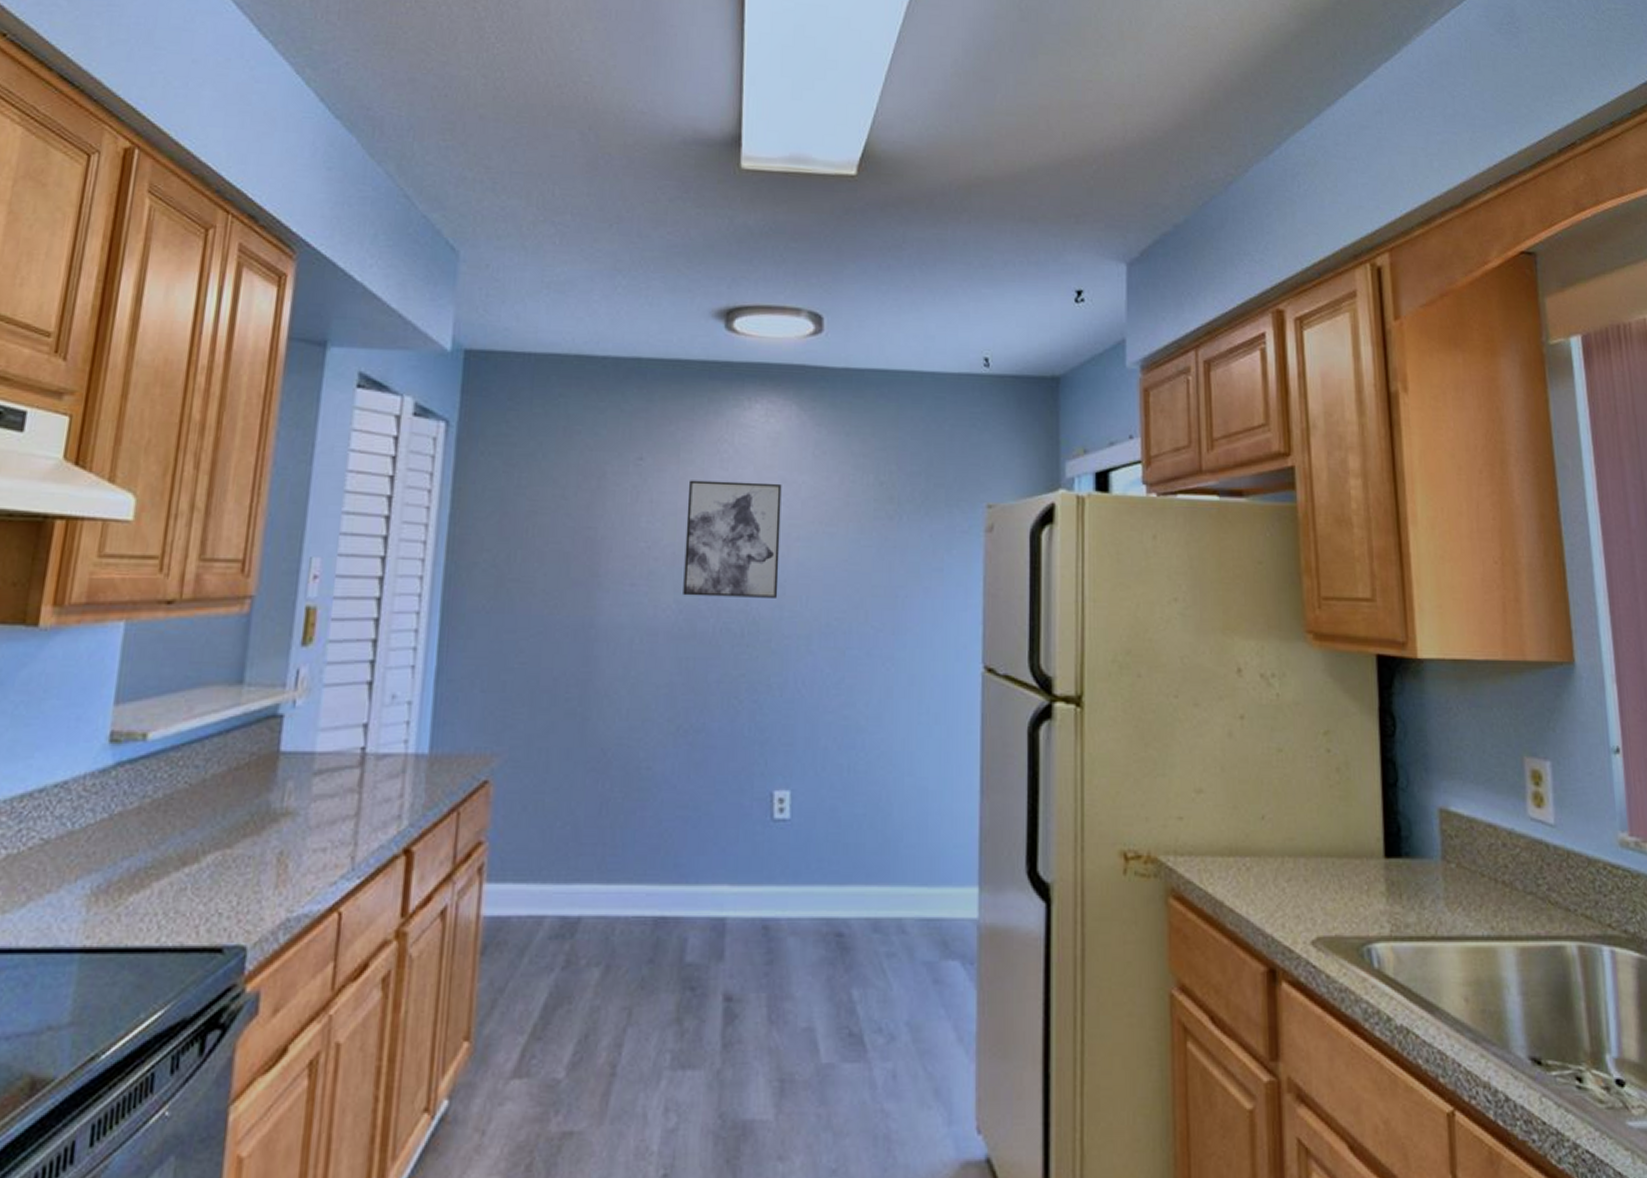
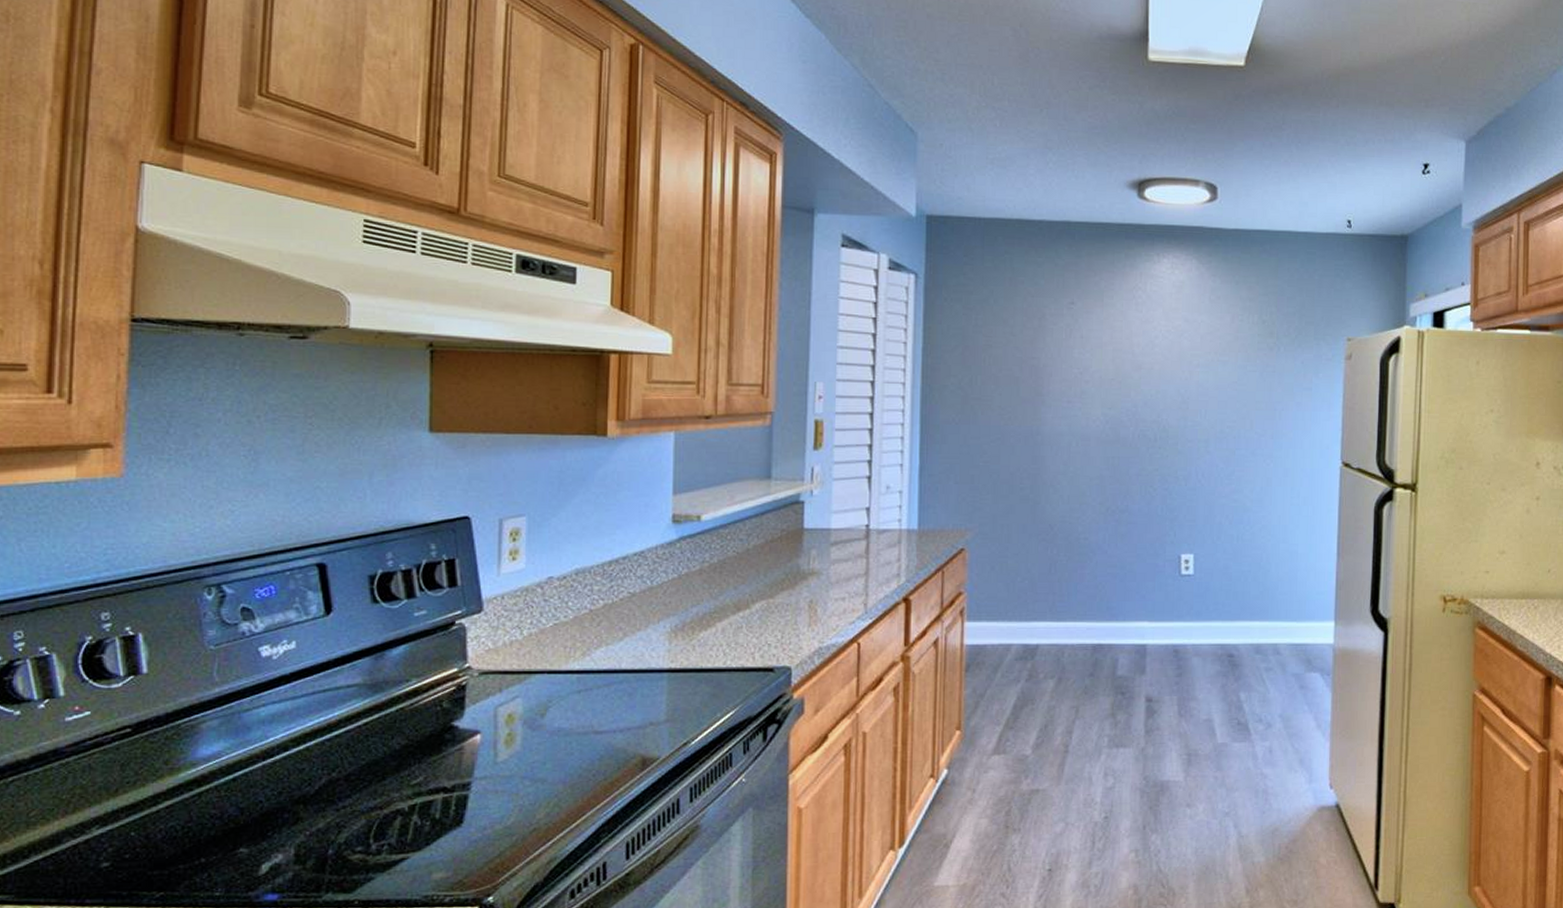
wall art: present [683,480,782,598] -> none [1109,320,1185,411]

